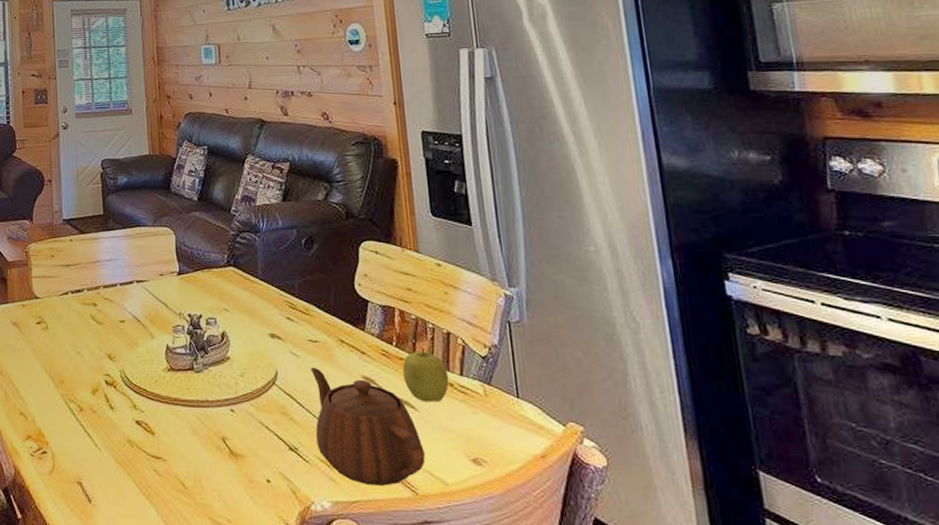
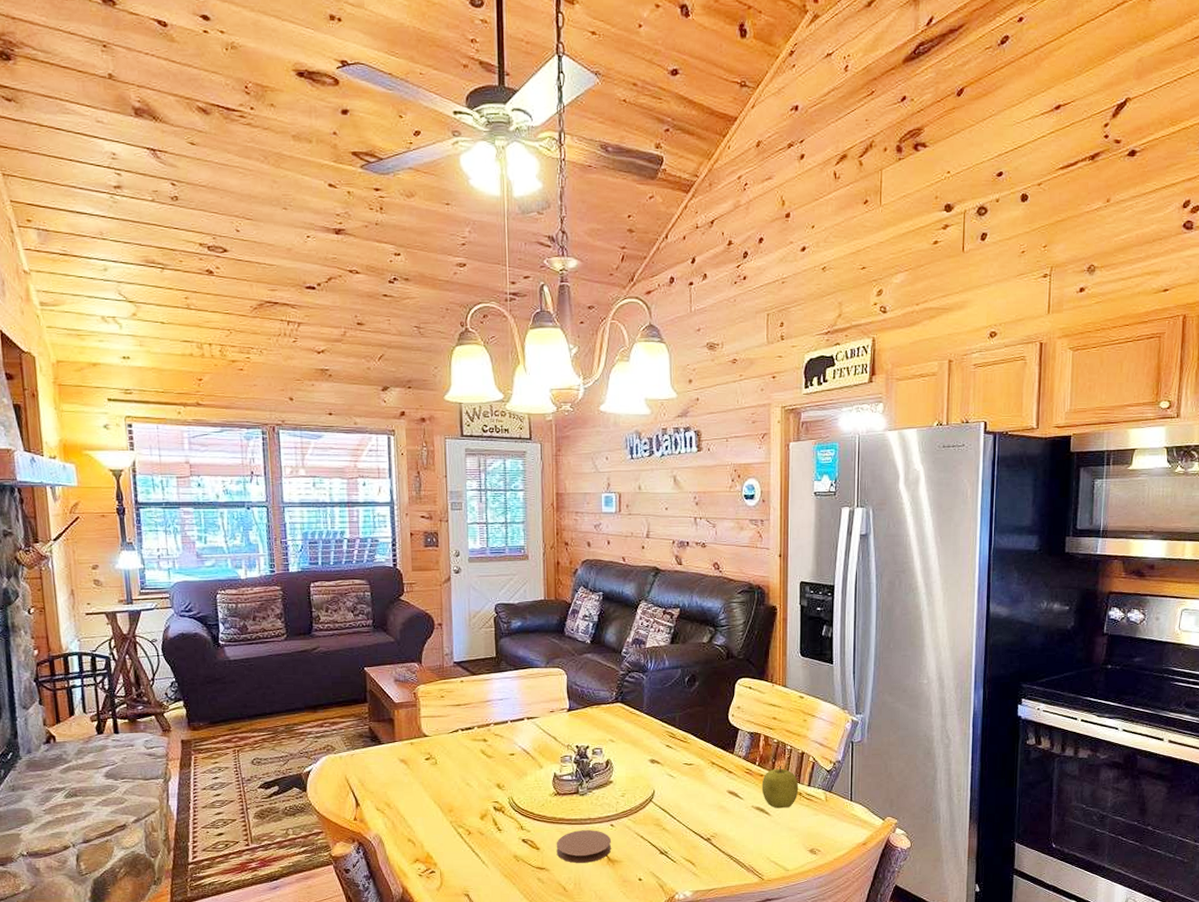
coaster: none [172,414,234,455] -> present [556,830,612,863]
teapot: present [311,367,425,486] -> none [684,785,772,876]

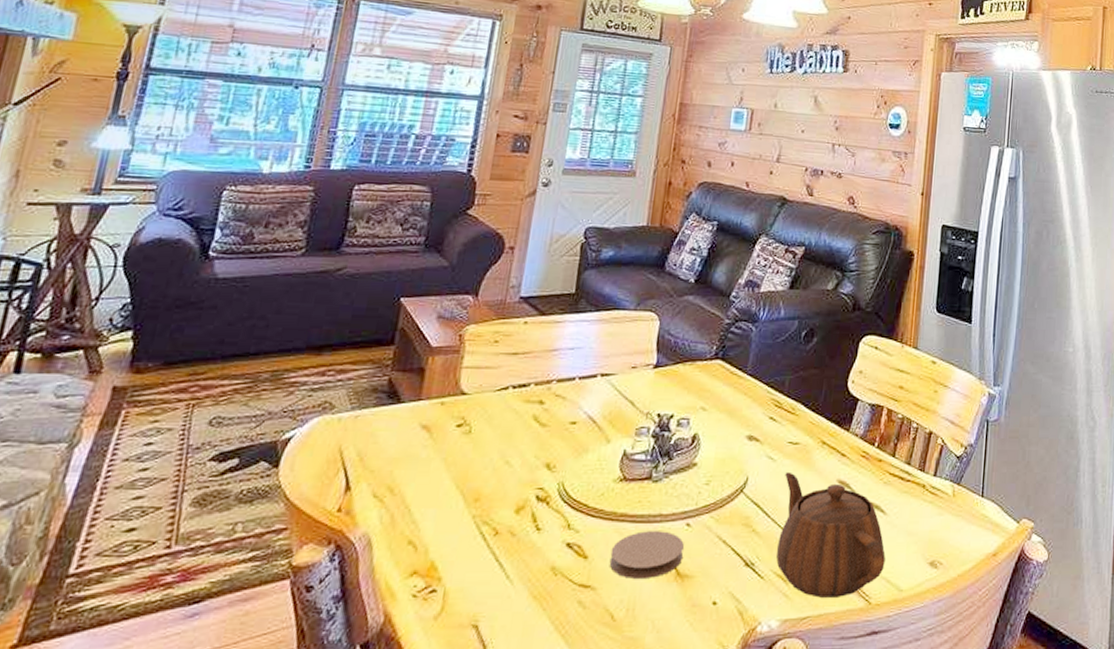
teapot: none [684,785,772,876] -> present [776,471,886,598]
fruit: present [761,766,799,809] -> none [878,449,923,505]

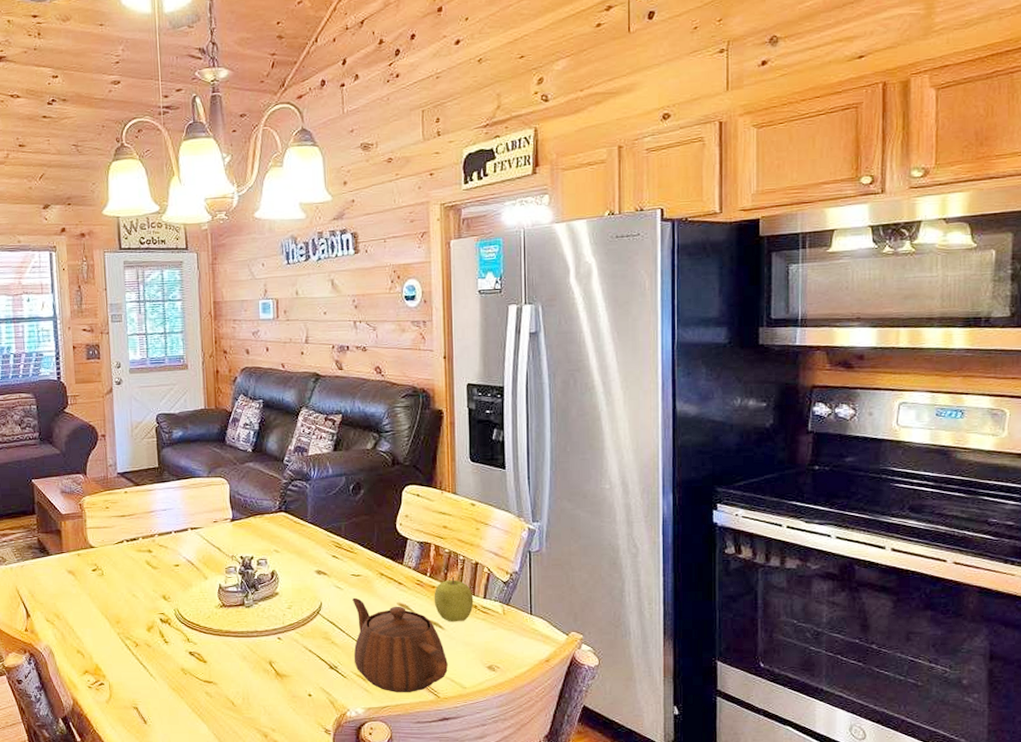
coaster: present [609,531,685,579] -> none [223,643,280,677]
fruit: none [878,449,923,505] -> present [434,577,474,622]

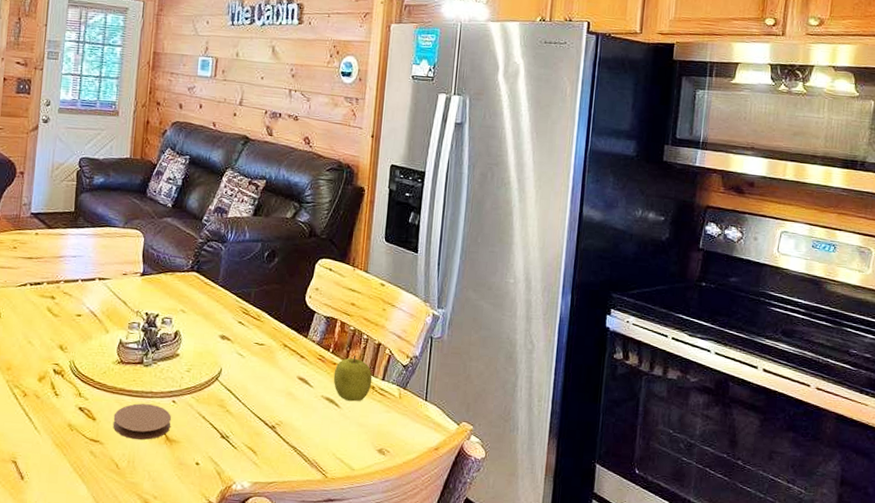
coaster: none [223,643,280,677] -> present [112,403,172,440]
teapot: present [352,597,448,692] -> none [247,366,340,470]

